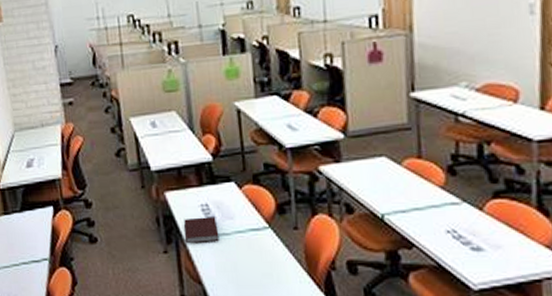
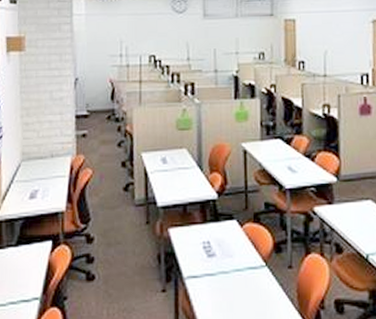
notebook: present [184,217,219,244] -> none [184,255,218,282]

